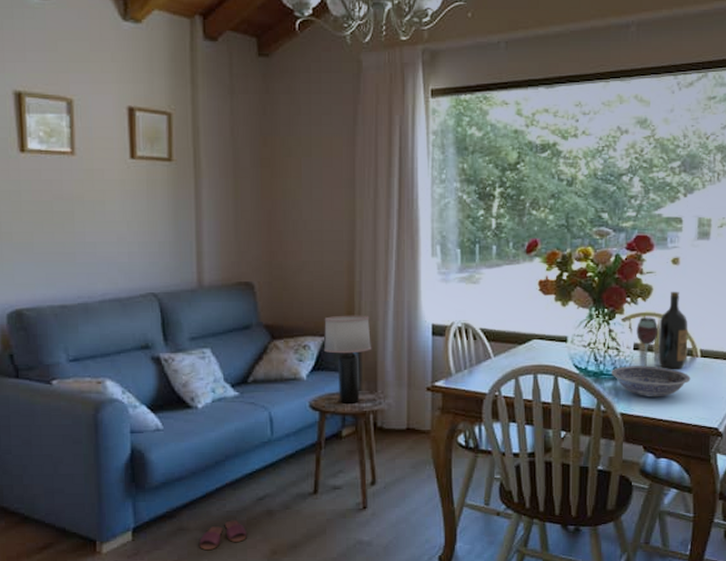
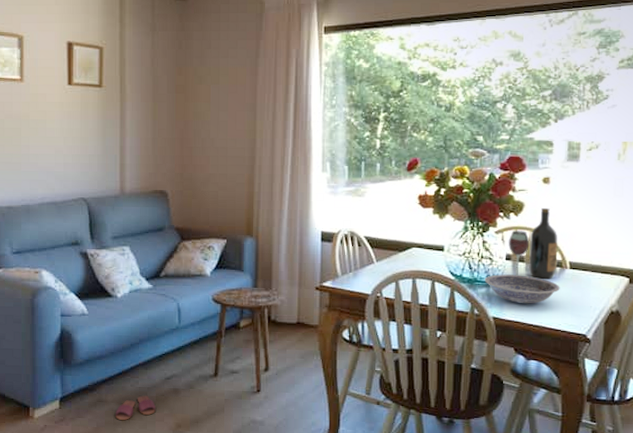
table lamp: present [323,315,372,404] -> none [225,221,268,299]

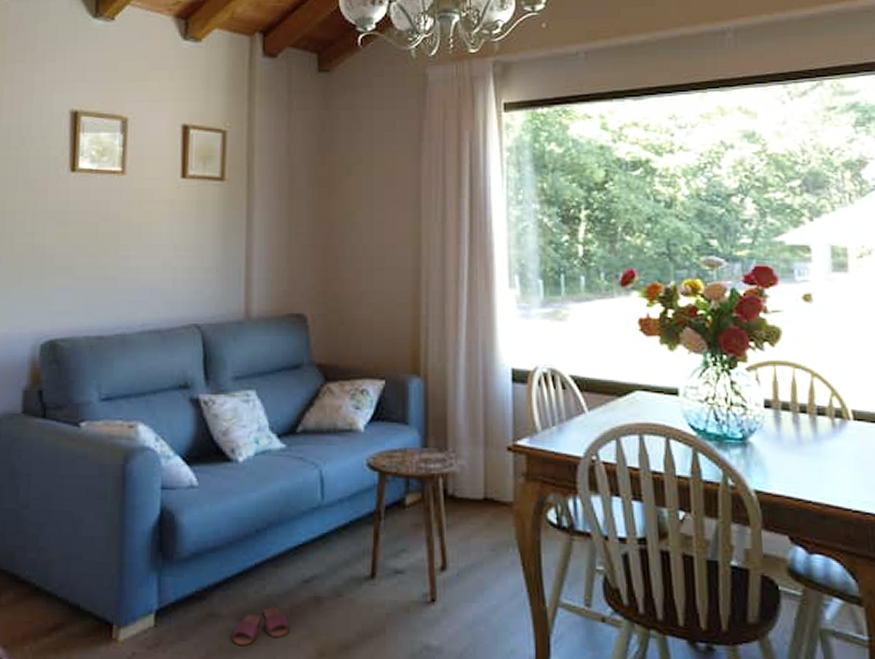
bowl: present [484,274,560,304] -> none [737,428,844,471]
wineglass: present [508,231,530,276] -> none [765,367,795,430]
wine bottle: present [529,207,558,279] -> none [794,334,835,435]

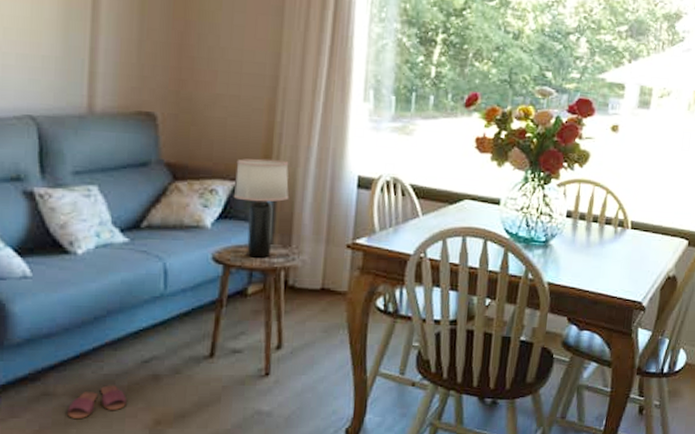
table lamp: none [384,355,441,464] -> present [233,158,290,258]

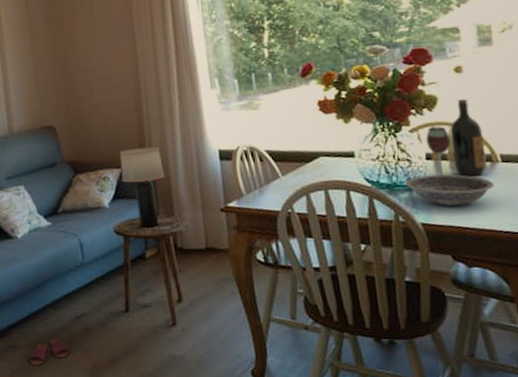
bowl: none [541,233,620,268] -> present [405,174,494,206]
wineglass: none [570,184,593,236] -> present [426,126,451,176]
wine bottle: none [589,159,622,240] -> present [449,99,486,177]

